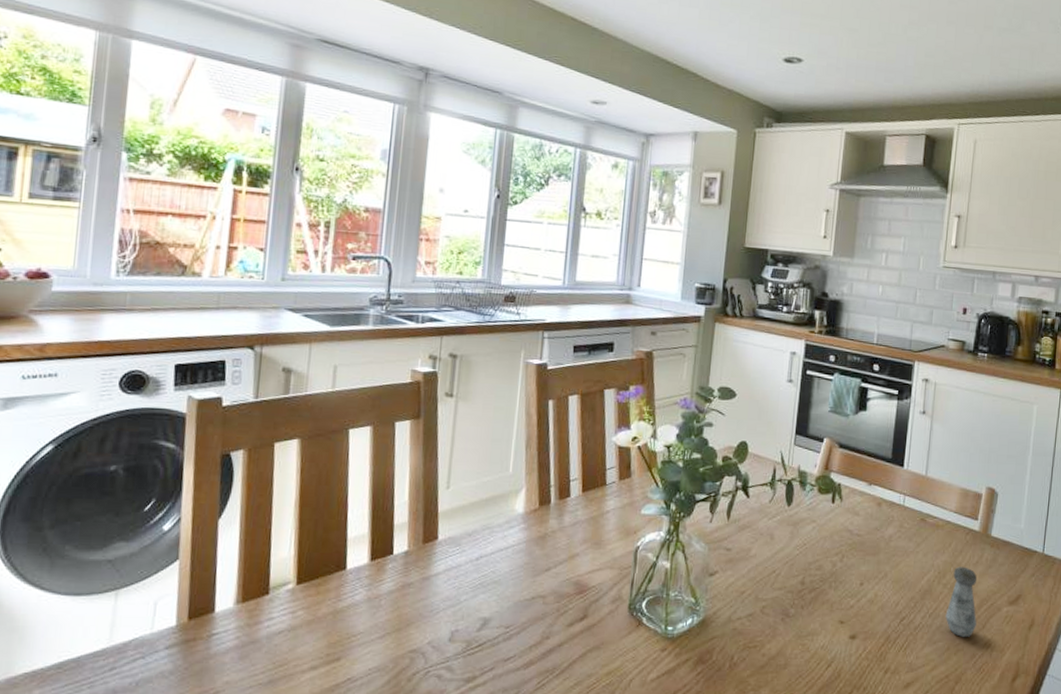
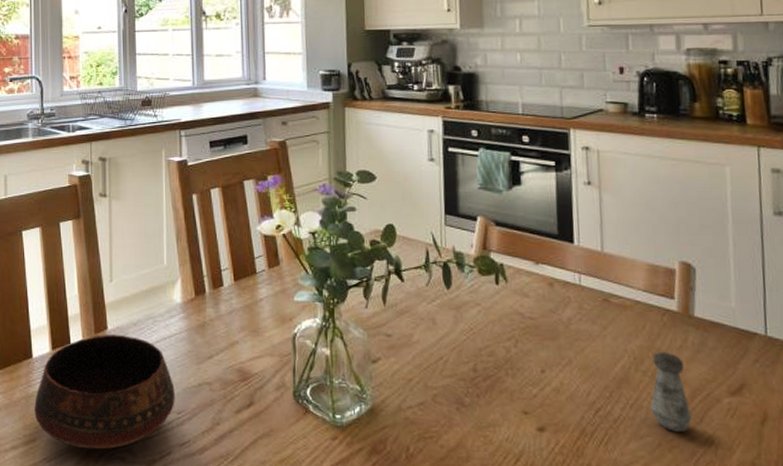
bowl: none [341,544,506,667] -> present [34,334,175,449]

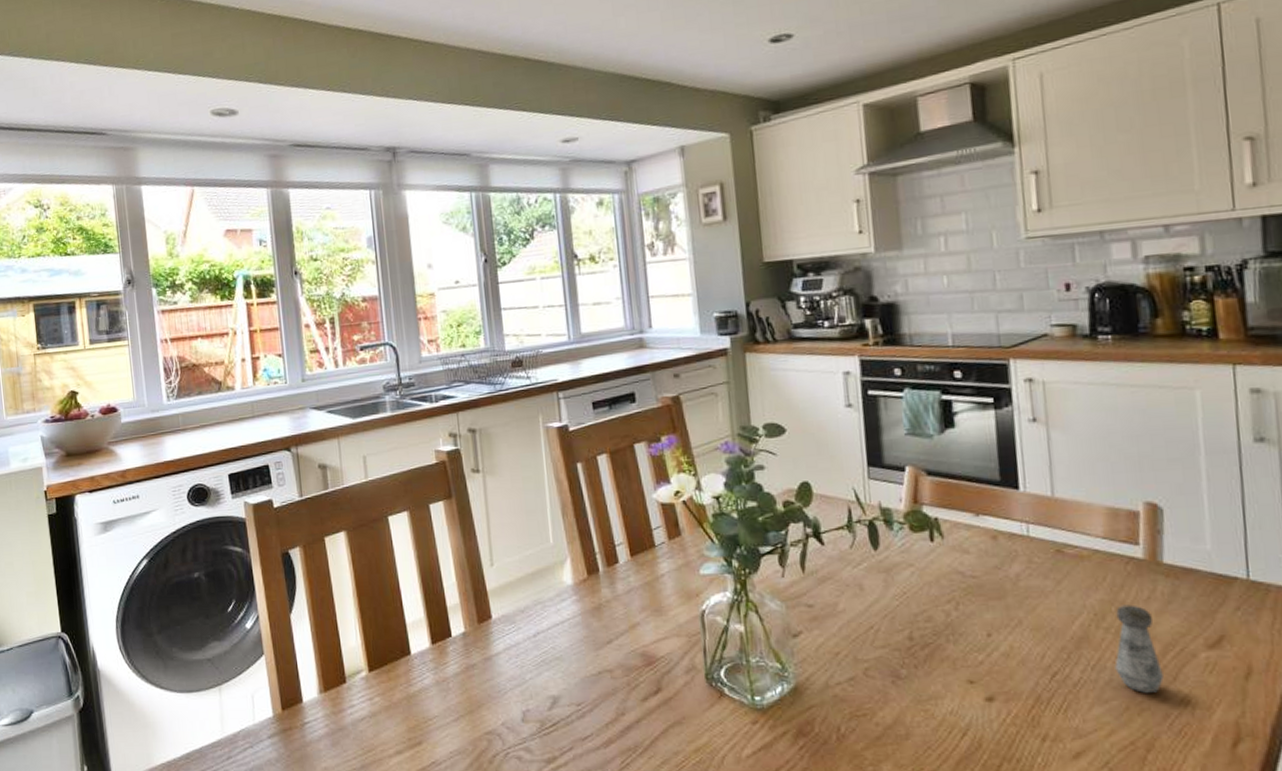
bowl: present [34,334,175,449] -> none [417,623,573,750]

